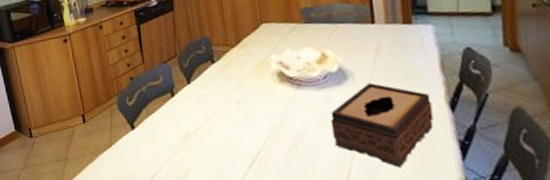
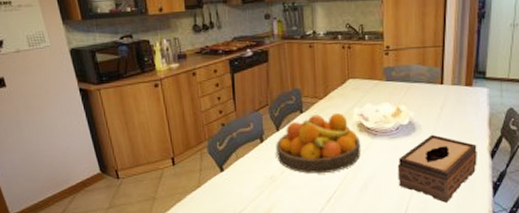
fruit bowl: none [188,61,285,132] -> present [276,112,361,174]

